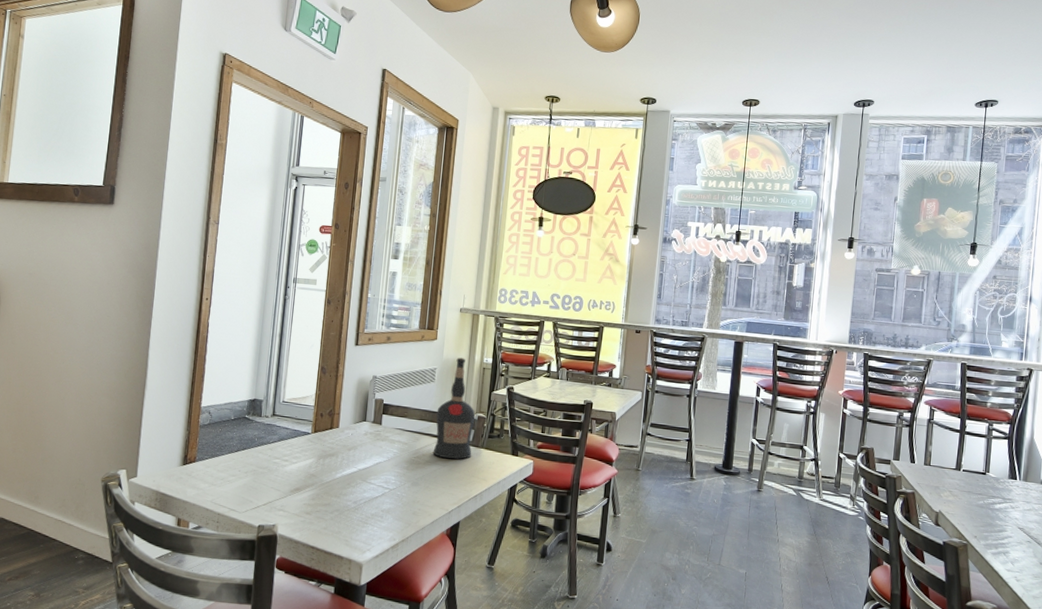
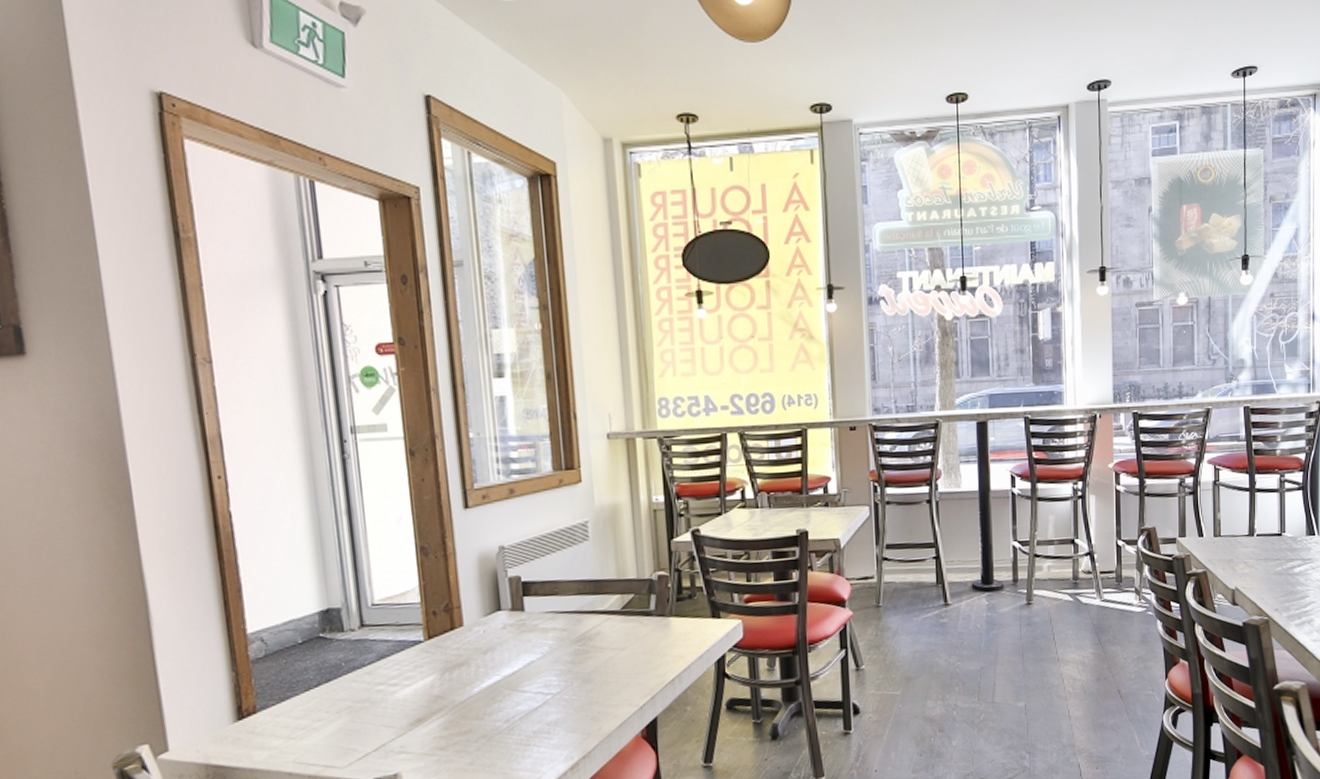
liquor bottle: present [433,357,476,460] -> none [599,501,658,639]

